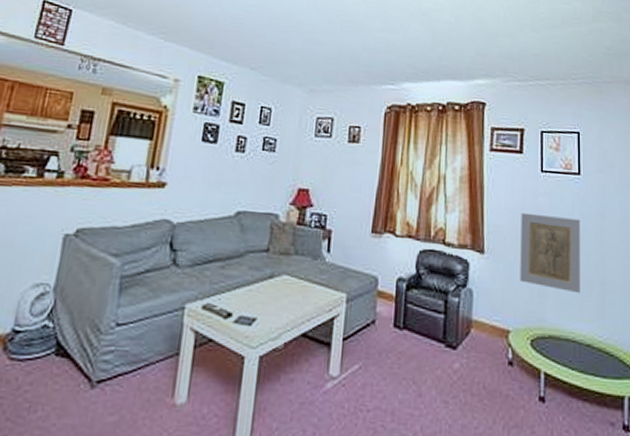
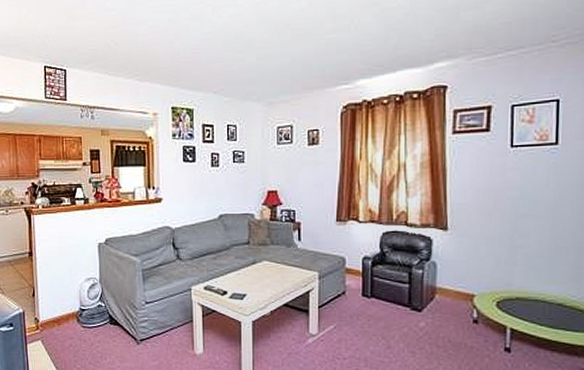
relief plaque: present [520,212,580,294] -> none [485,189,555,259]

